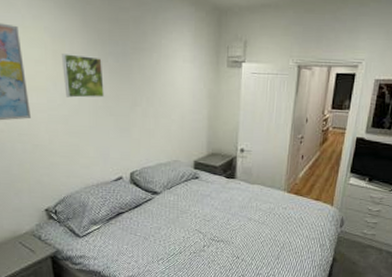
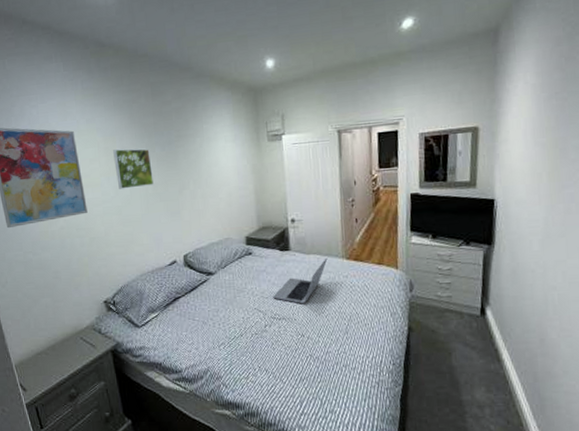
laptop: none [214,189,270,230] -> present [273,257,328,304]

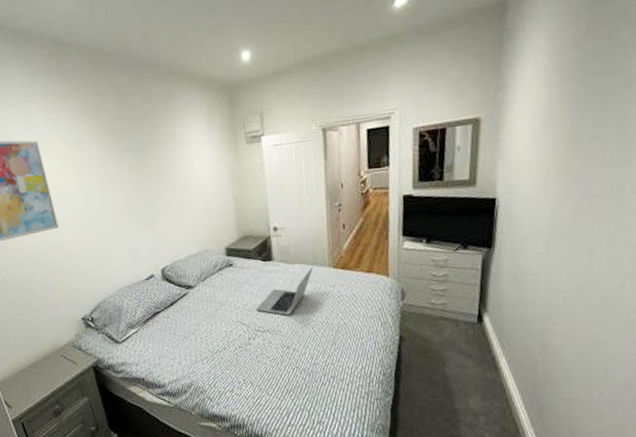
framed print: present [113,148,153,189] -> none [81,157,126,202]

